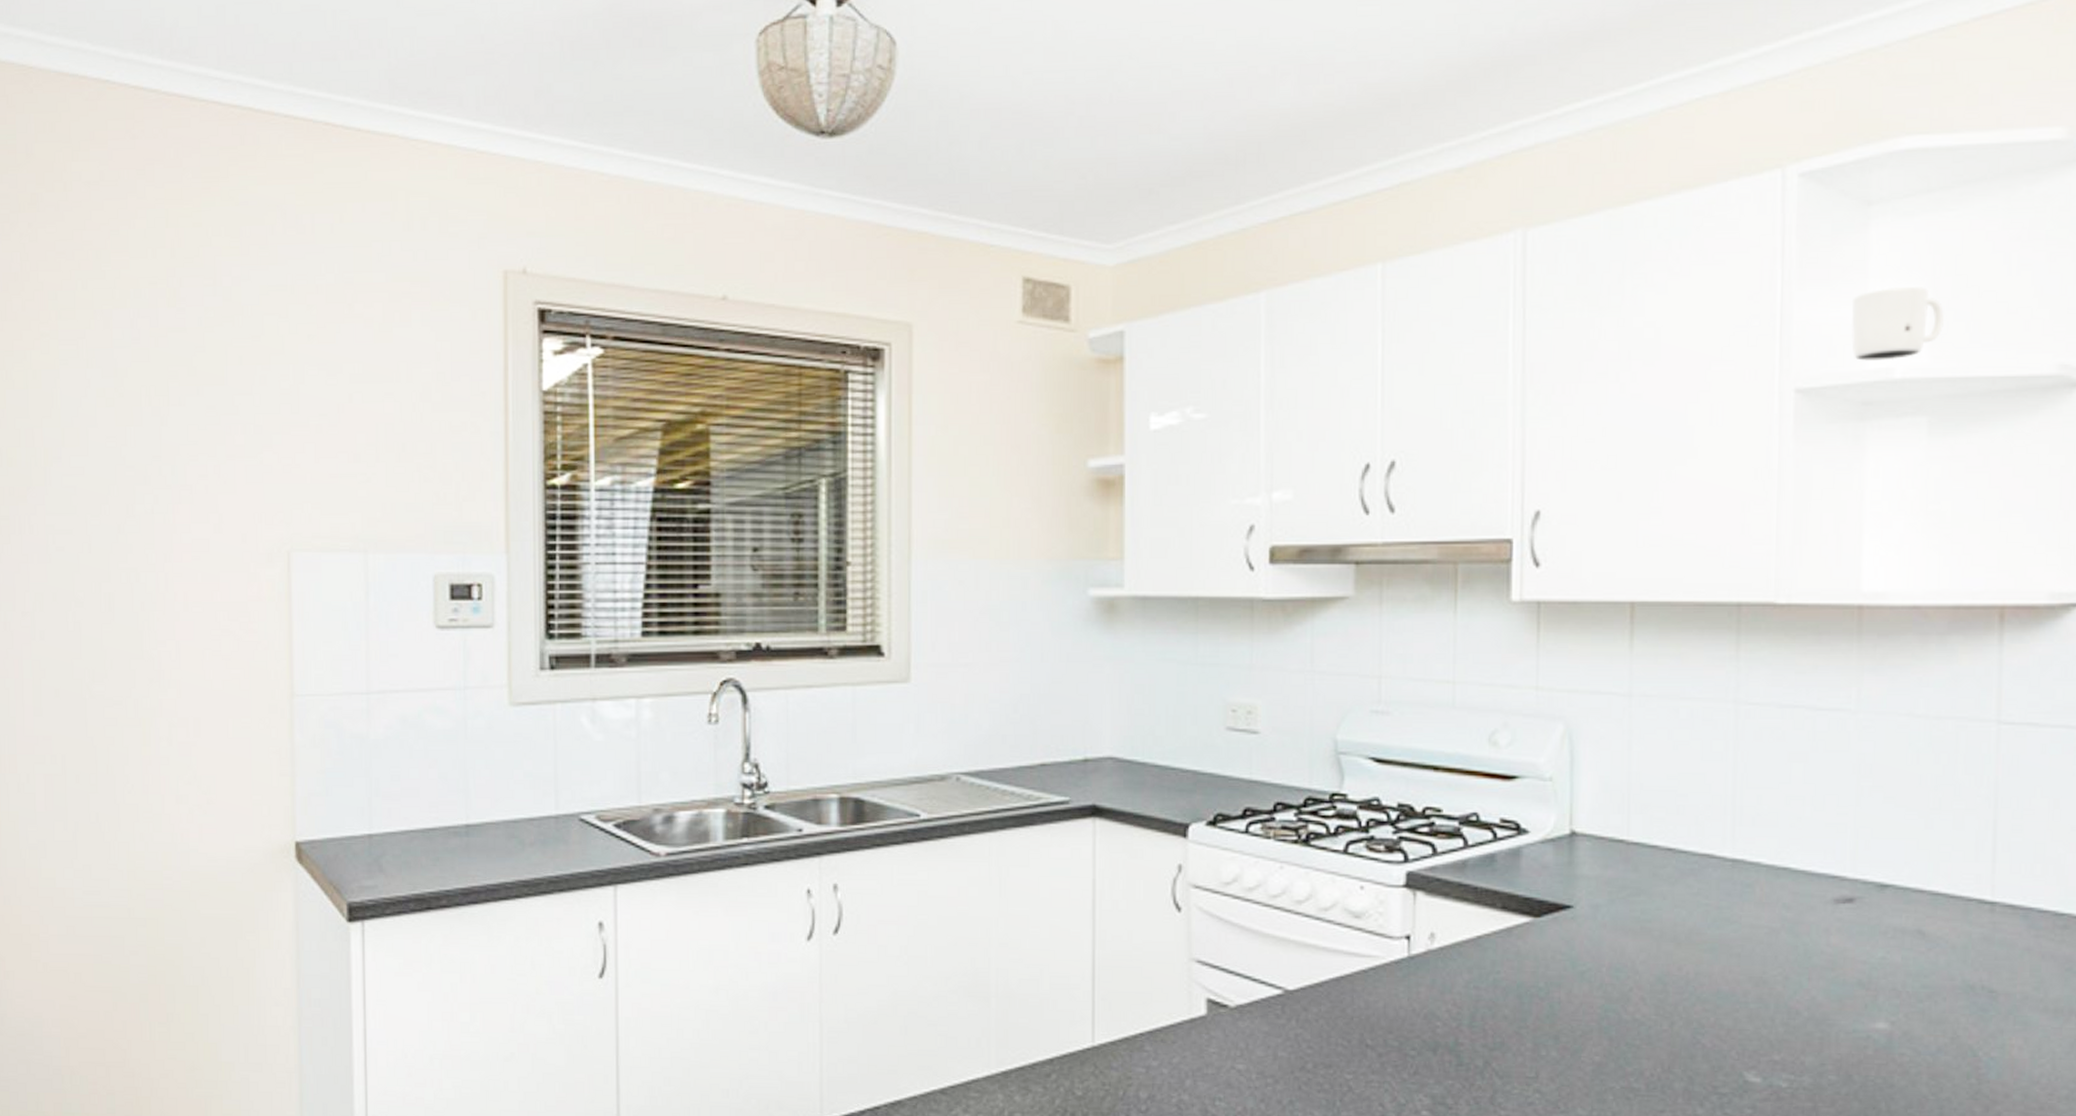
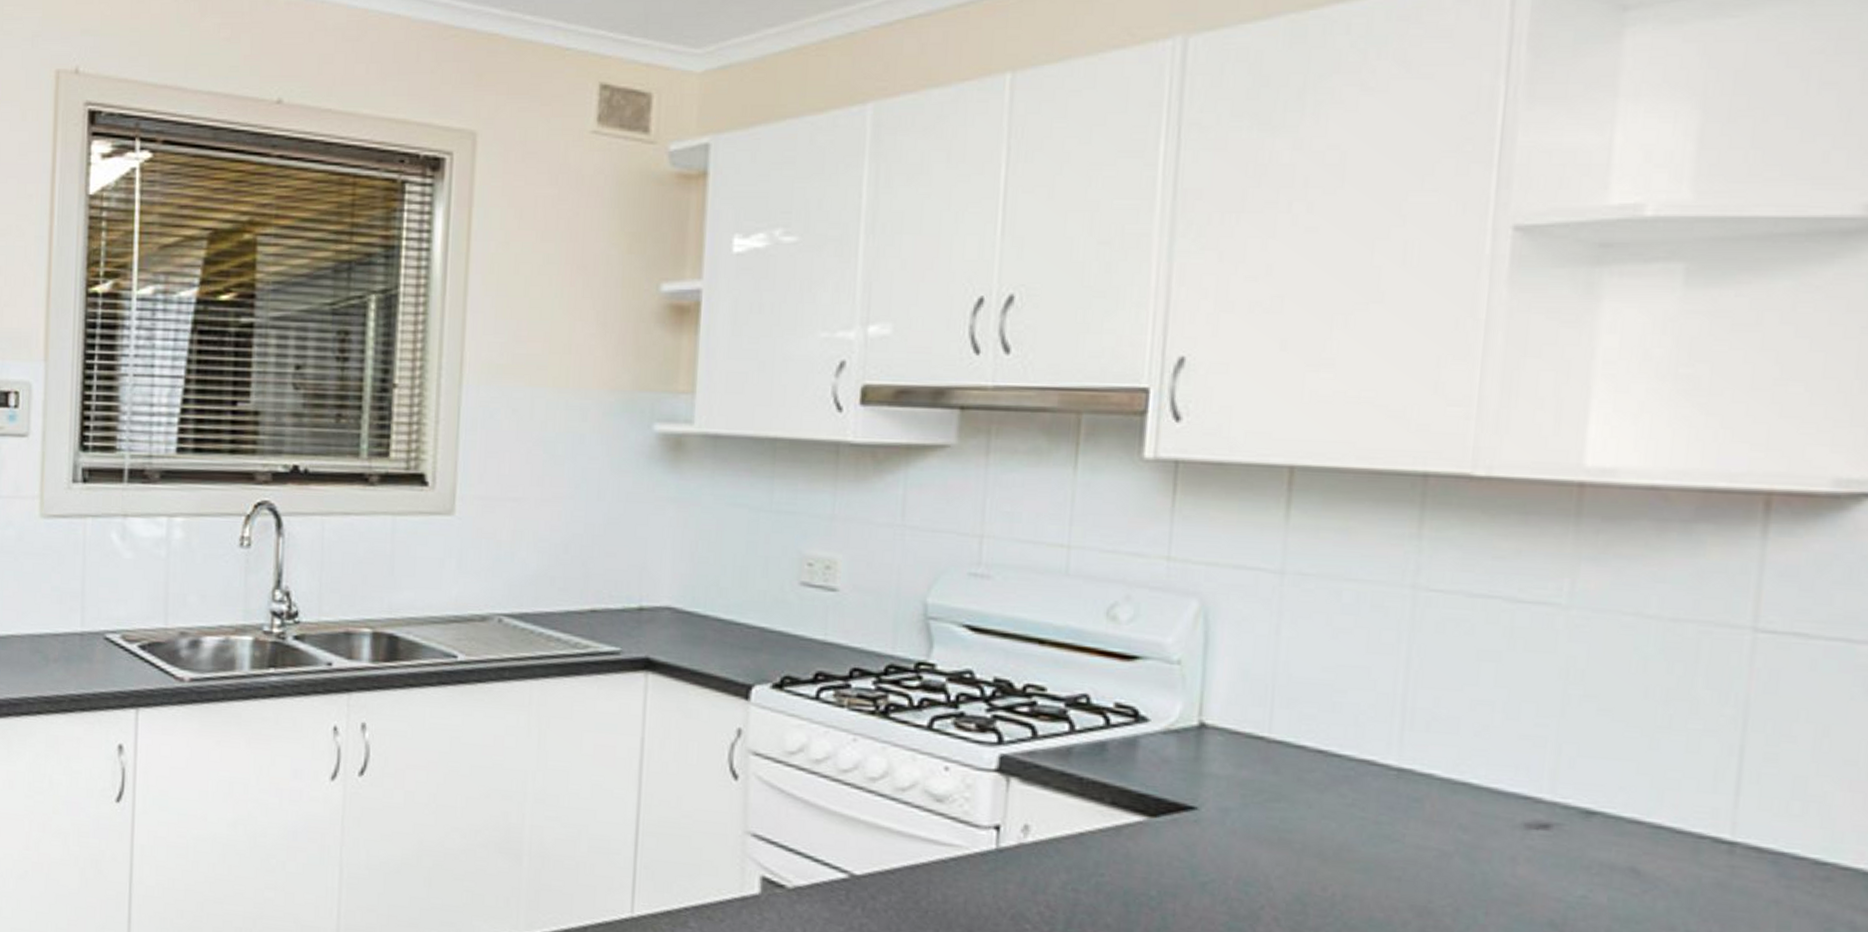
mug: present [1851,287,1944,361] -> none [1590,108,1715,195]

